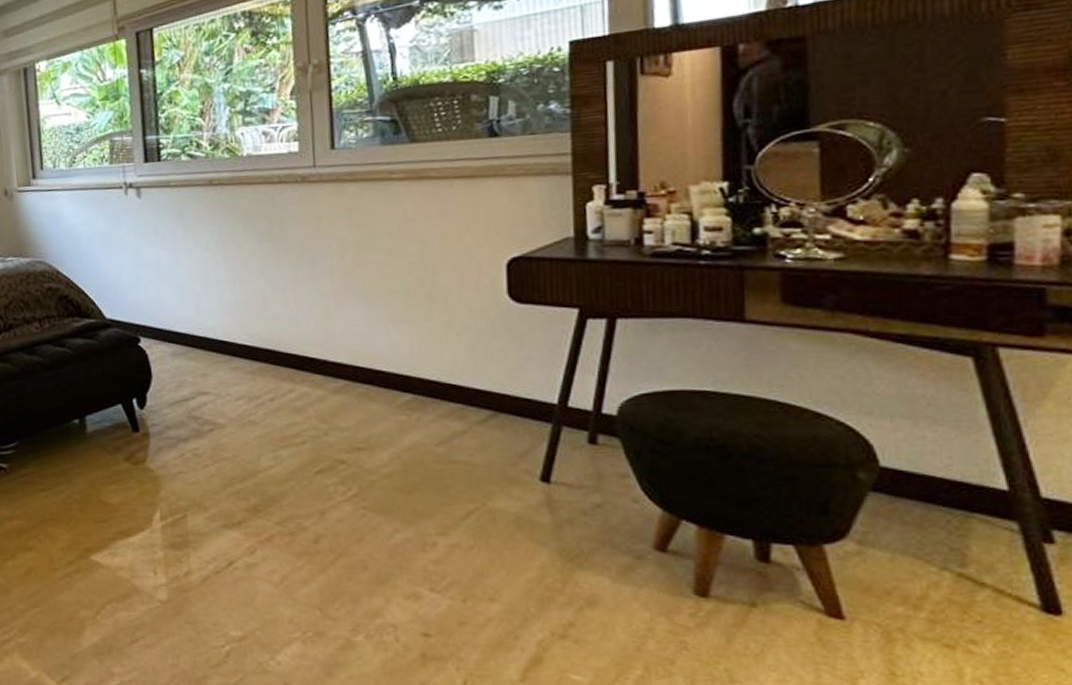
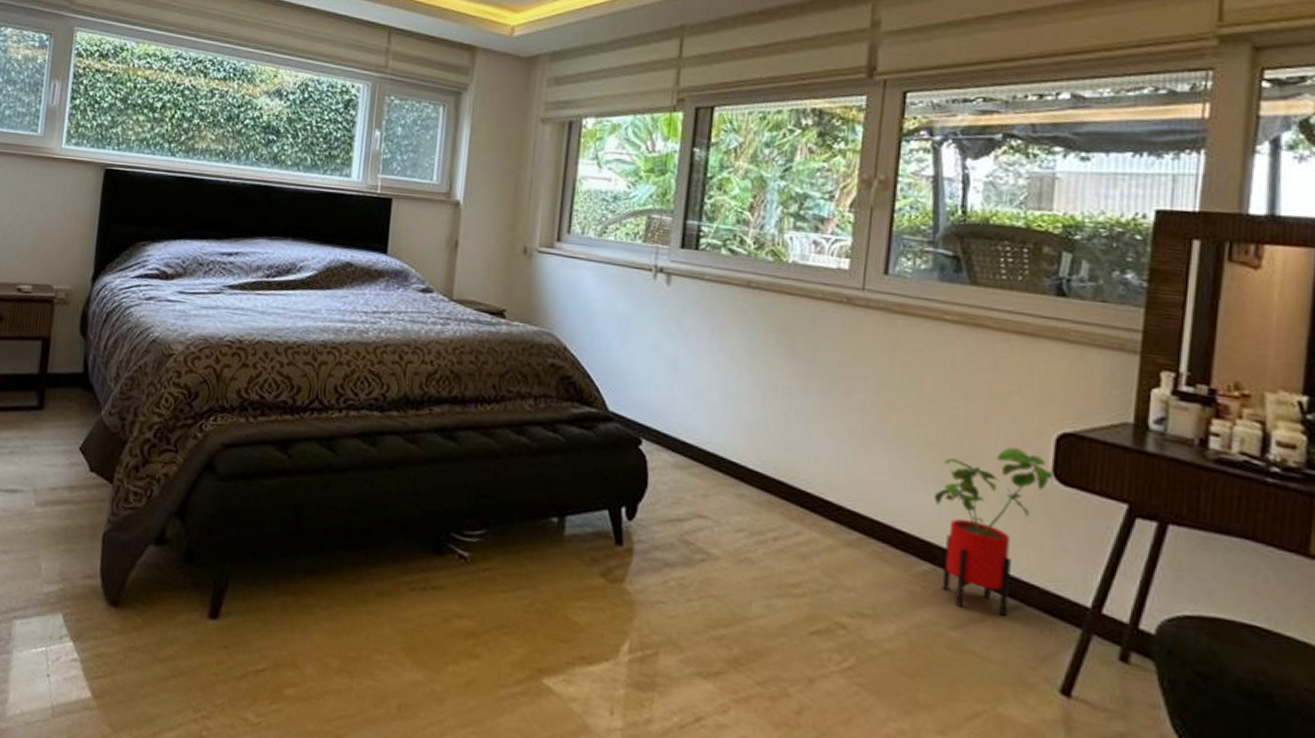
house plant: none [406,279,510,426] -> present [934,447,1054,616]

